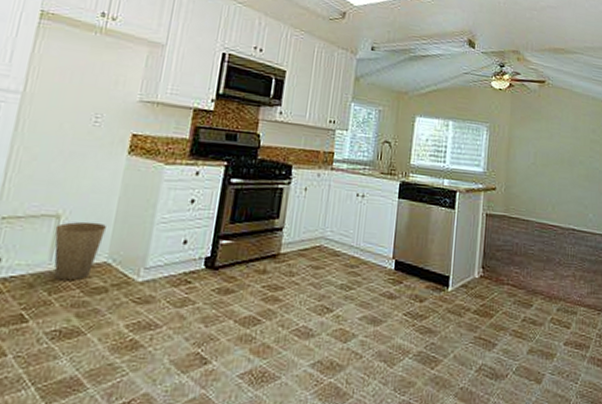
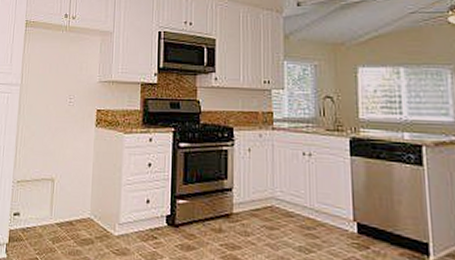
trash can: present [54,221,106,281] -> none [52,184,86,233]

